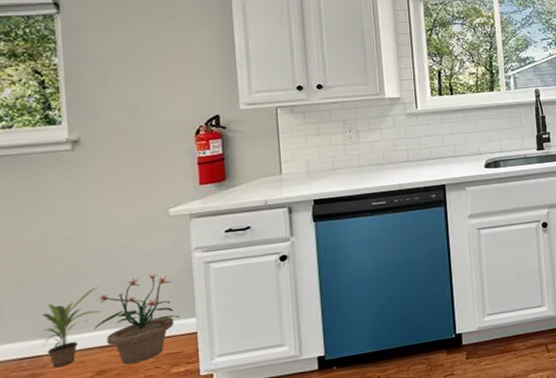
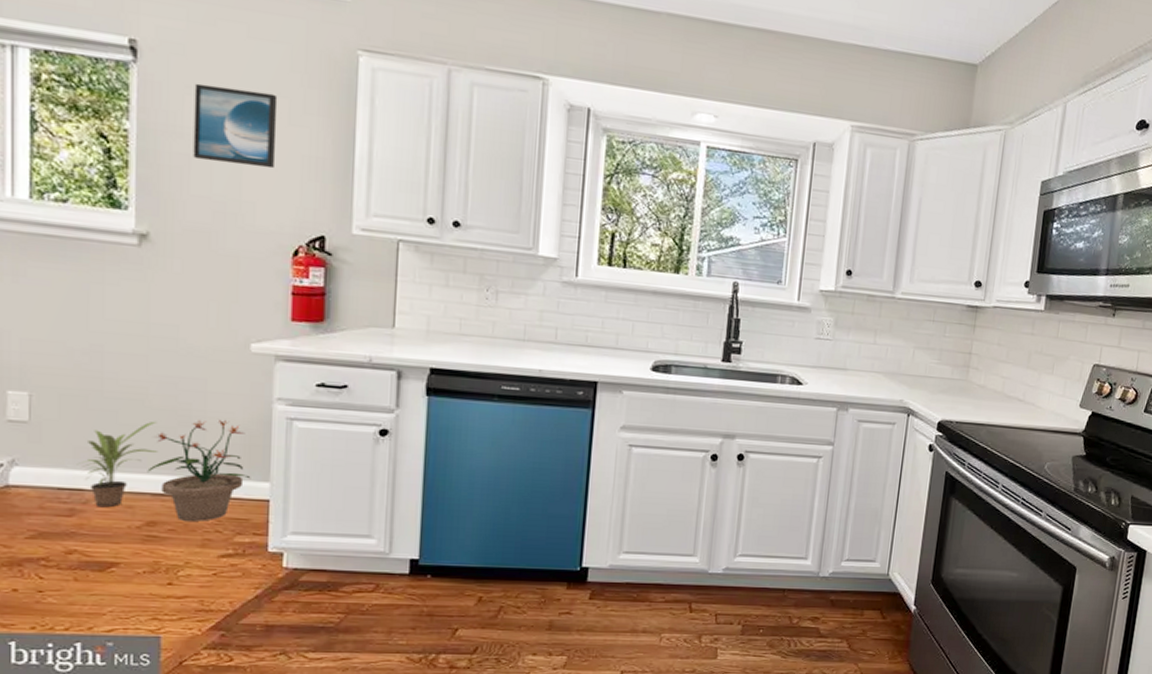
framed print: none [106,17,175,76] -> present [193,83,278,169]

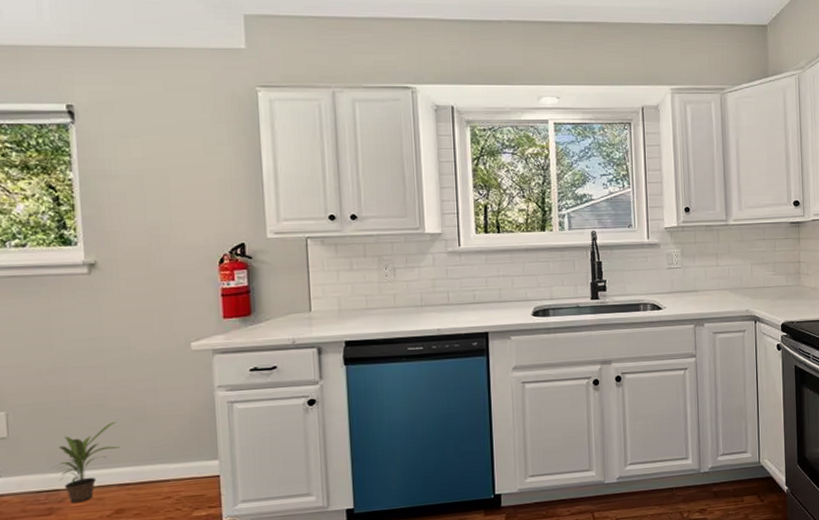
potted plant: present [147,420,251,522] -> none [112,411,202,505]
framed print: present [193,83,278,169] -> none [124,132,197,195]

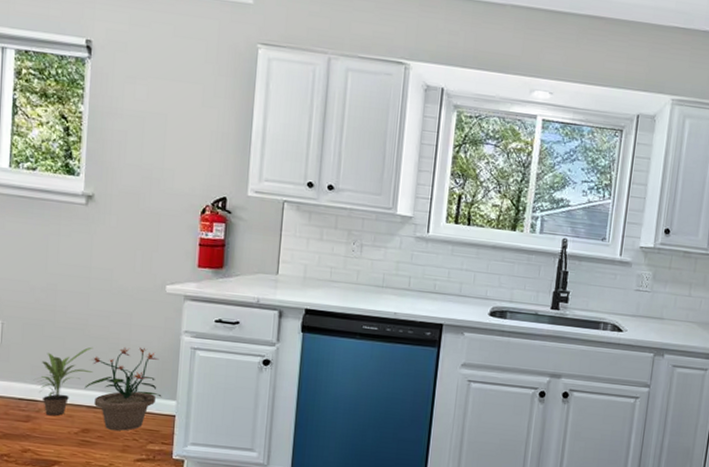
potted plant: none [112,411,202,505] -> present [84,347,162,431]

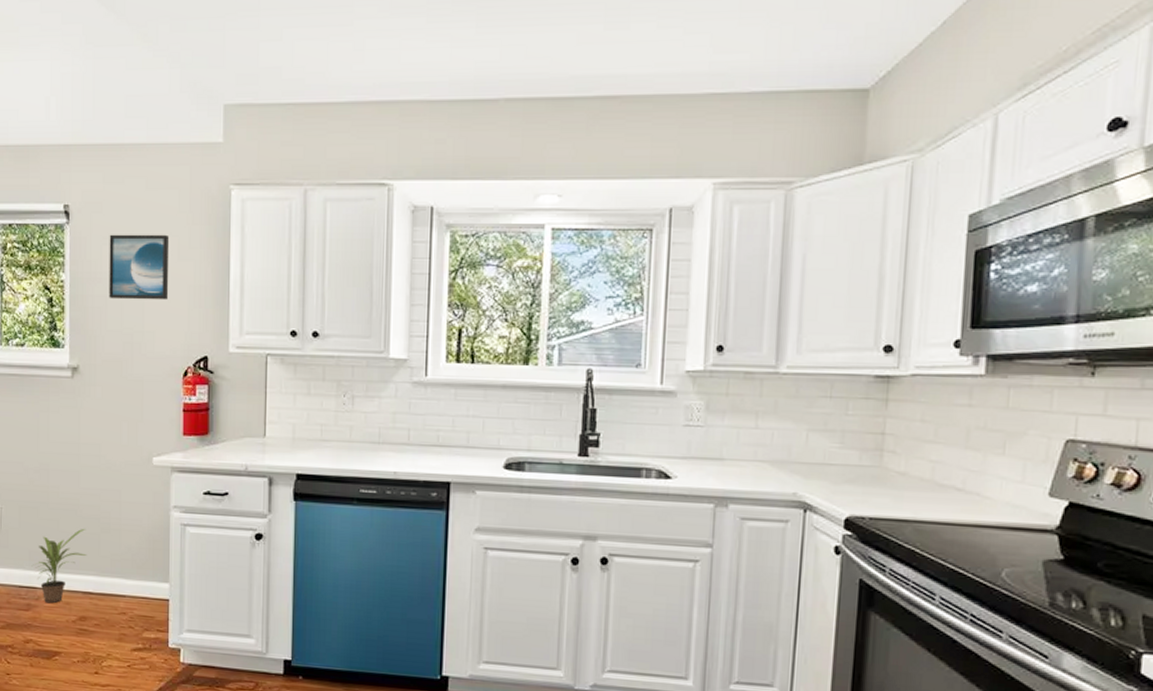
potted plant: present [84,347,162,431] -> none [79,527,155,618]
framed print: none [129,74,195,142] -> present [109,234,170,301]

